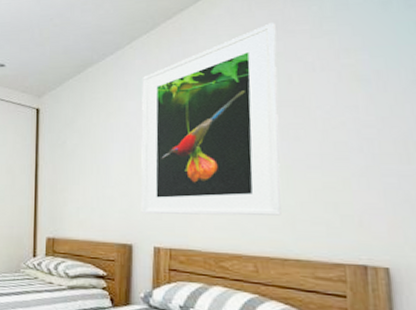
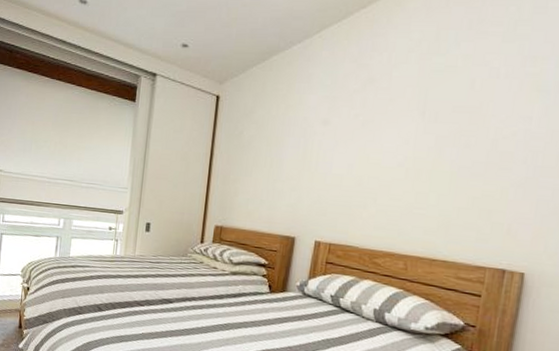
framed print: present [141,23,281,216] -> none [307,22,470,219]

